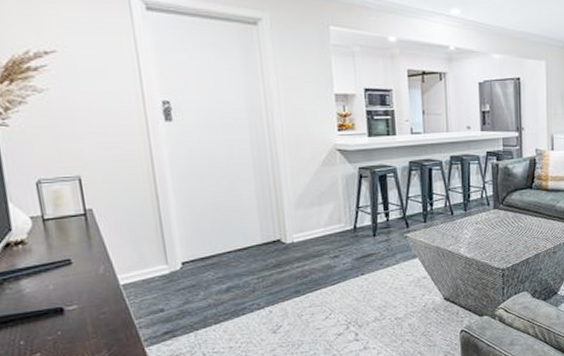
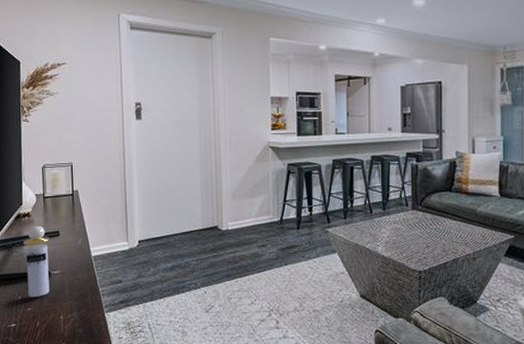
perfume bottle: none [18,254,65,341] -> present [23,226,51,298]

